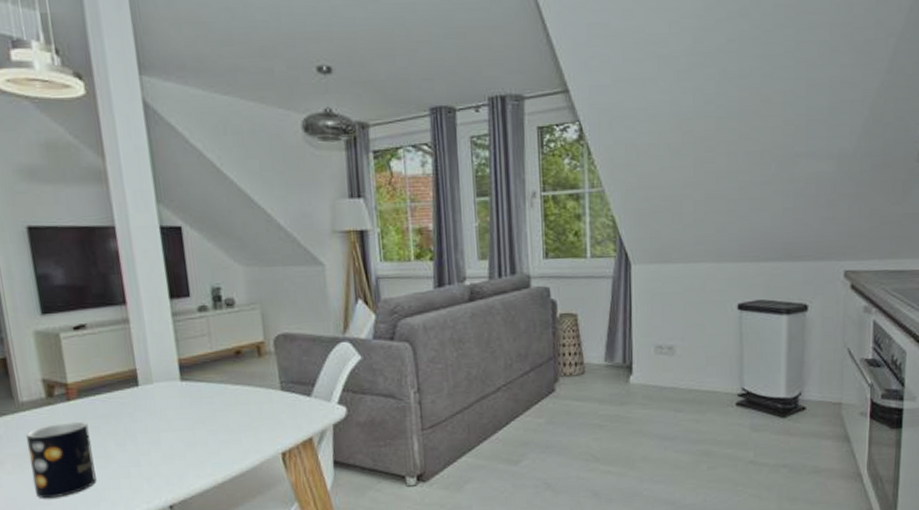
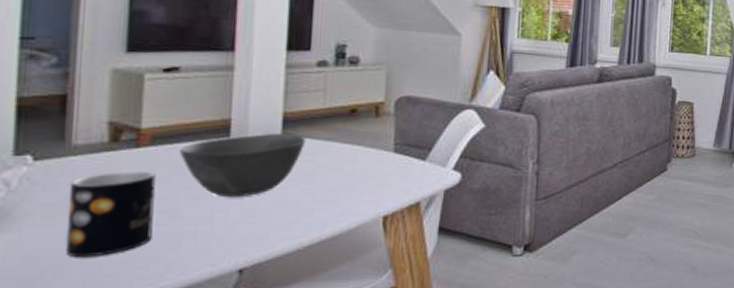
bowl: none [101,379,202,442] -> present [179,134,306,198]

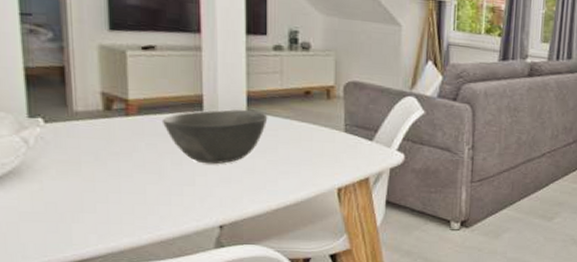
mug: present [67,171,156,258] -> none [76,136,147,207]

